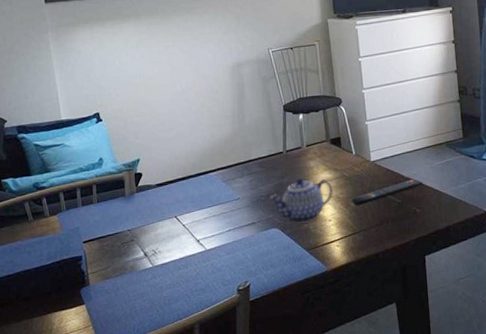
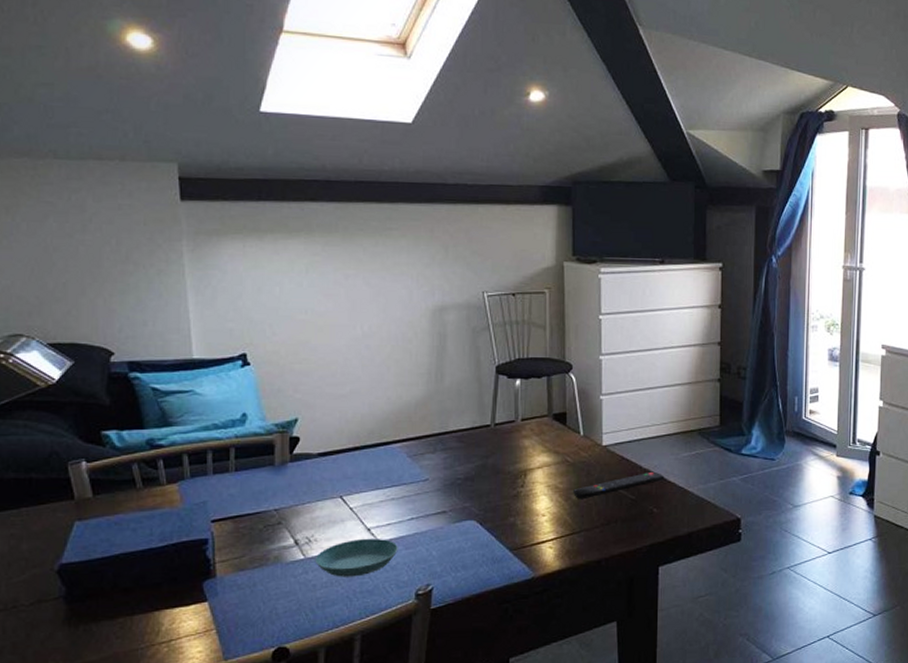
saucer: none [160,247,221,280] -> present [314,538,398,577]
teapot: present [269,177,334,223] -> none [467,458,552,516]

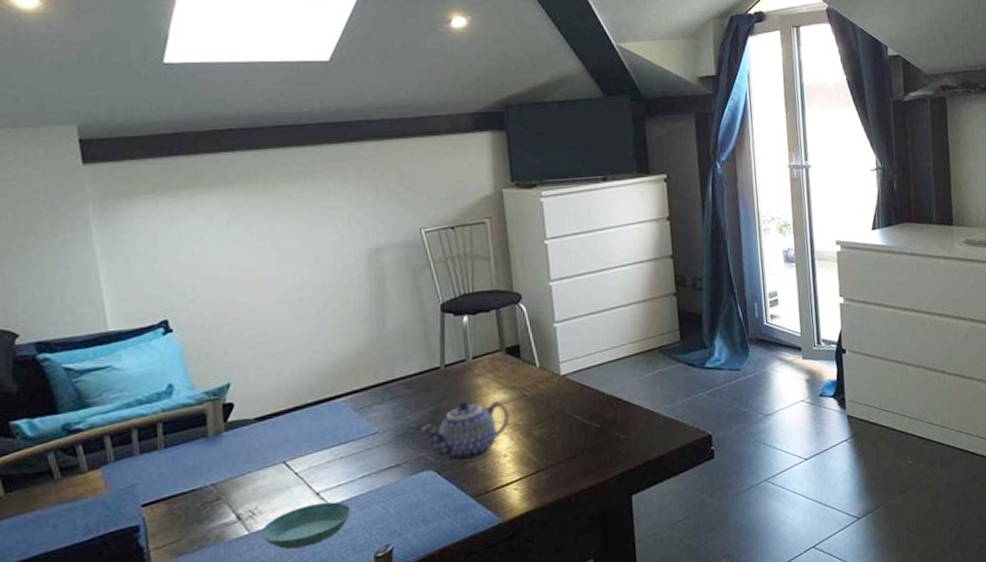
teapot: none [467,458,552,516] -> present [420,400,511,462]
remote control: present [572,471,665,500] -> none [533,396,629,435]

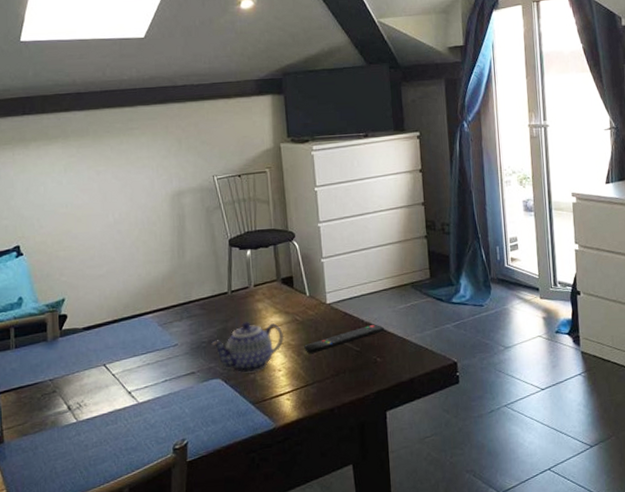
saucer: present [260,501,352,550] -> none [85,400,156,437]
remote control: none [533,396,629,435] -> present [303,324,385,354]

